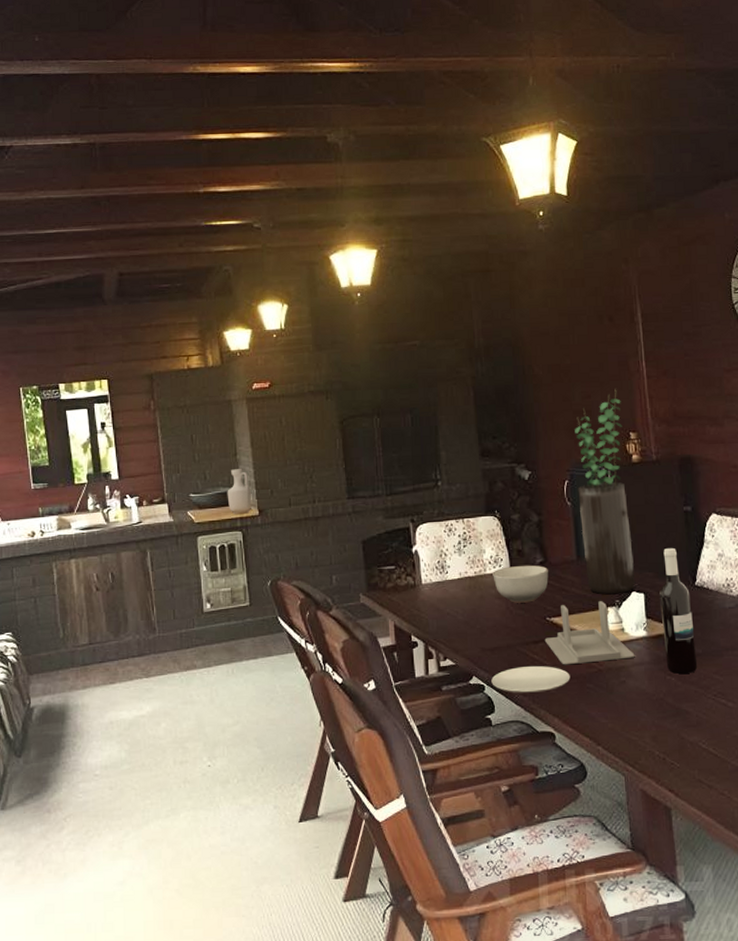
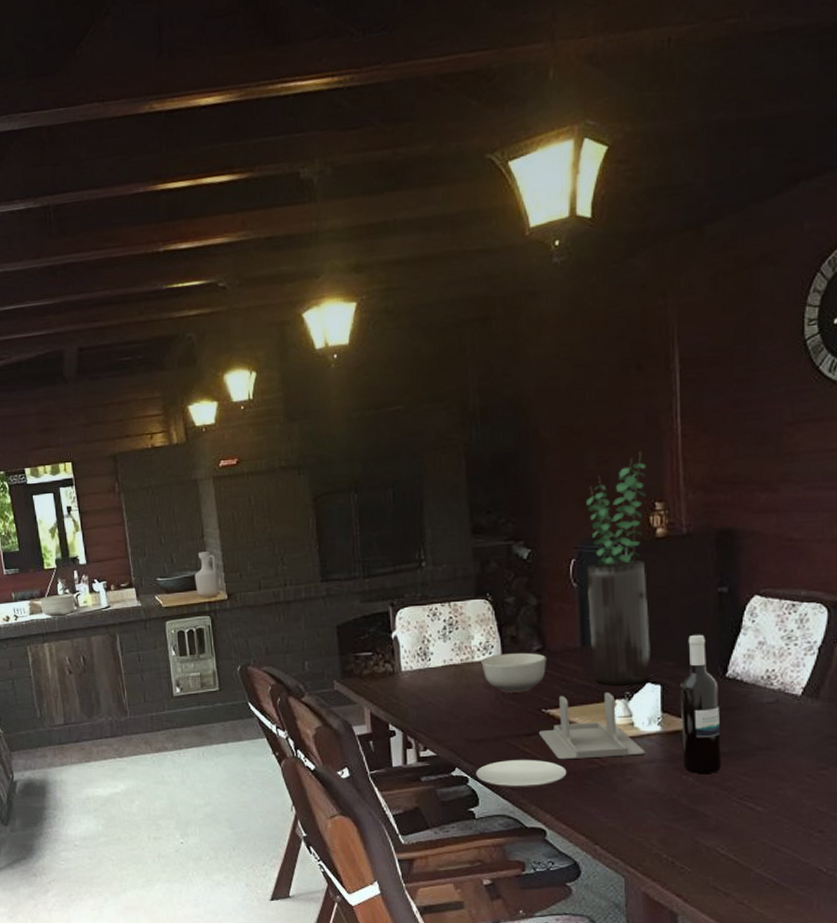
bowl: none [69,509,106,533] -> present [40,594,76,617]

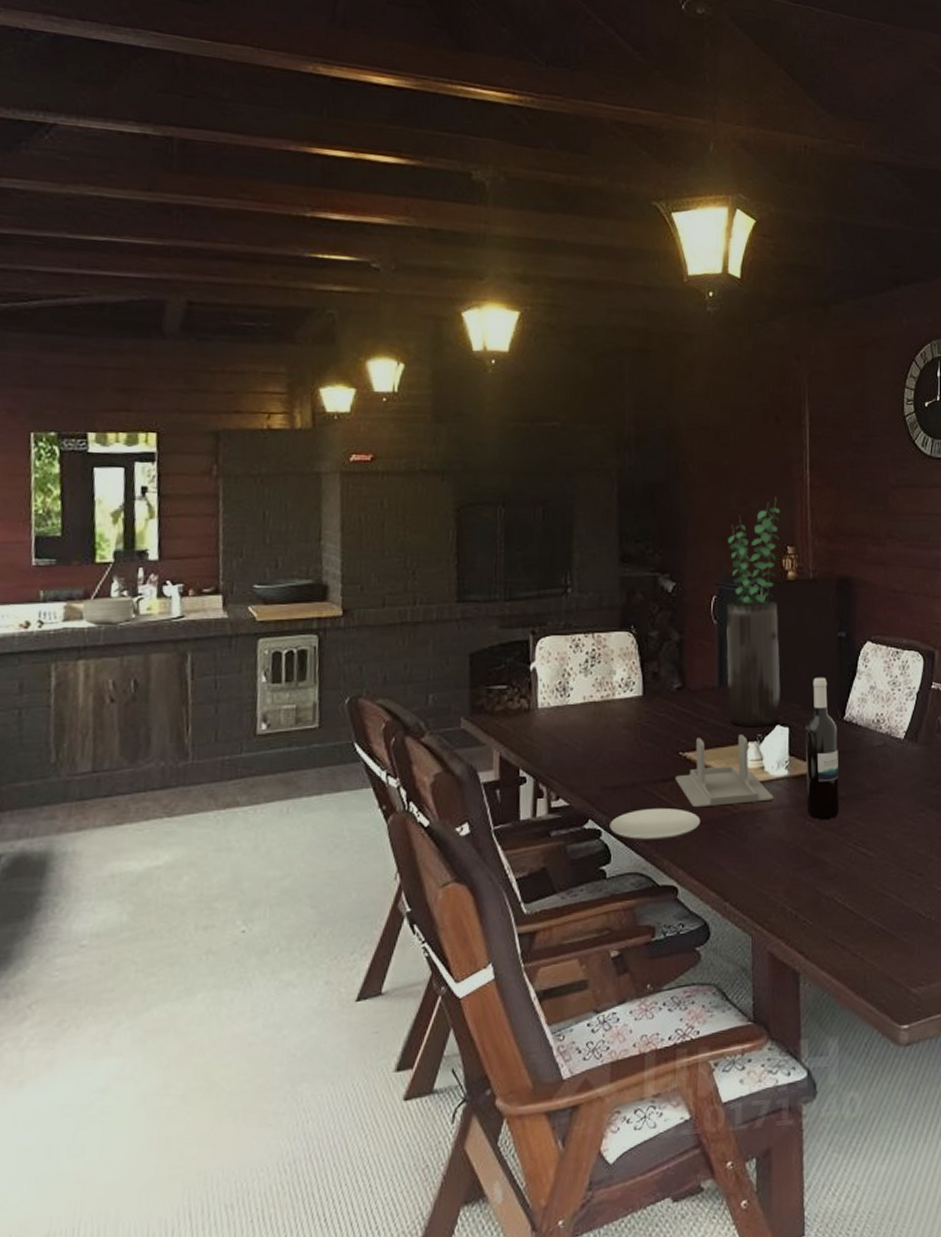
ceramic jug: present [194,550,220,599] -> none [303,556,335,614]
bowl: present [481,652,546,693] -> none [622,690,686,734]

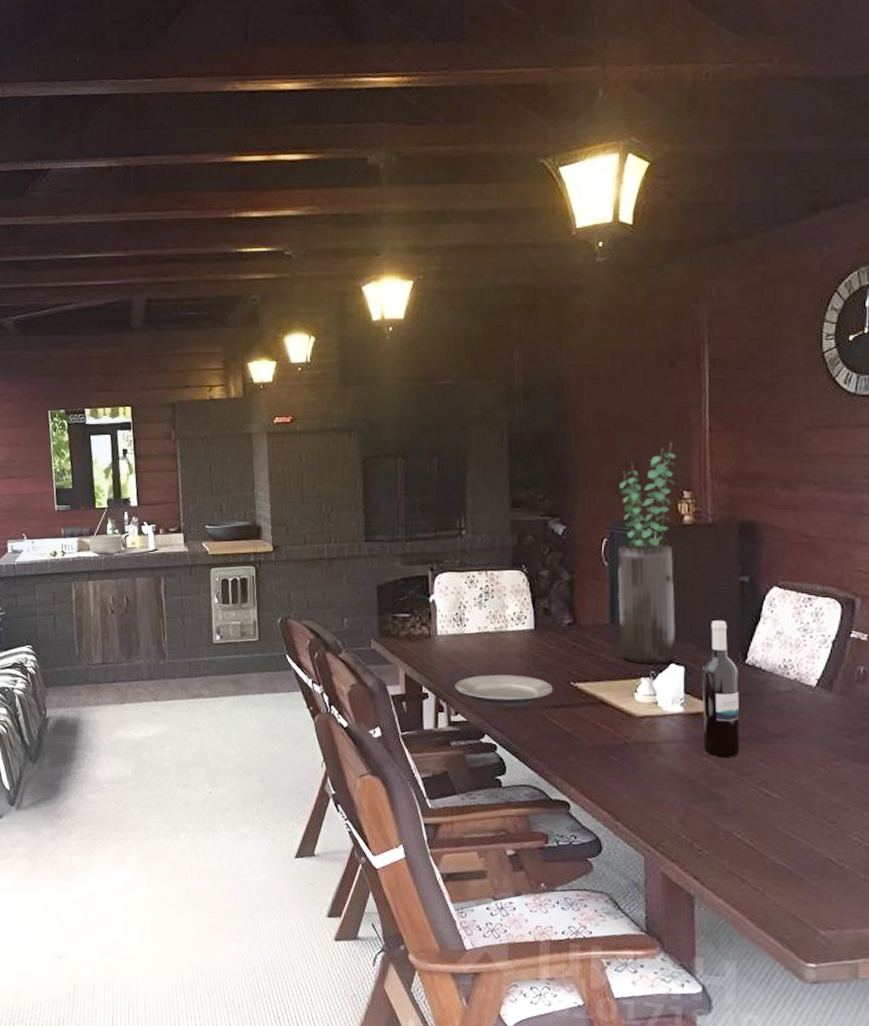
plate: none [556,749,661,787] -> present [455,674,553,708]
plate: present [610,807,701,840] -> none [504,730,592,759]
napkin holder: present [674,735,774,808] -> none [566,670,668,735]

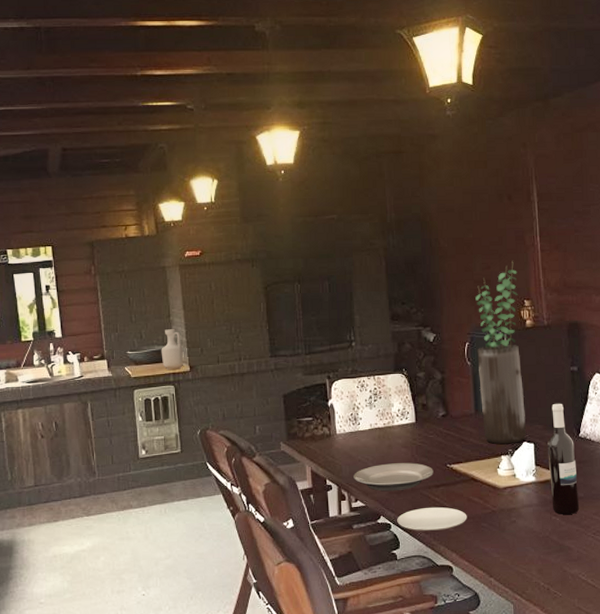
bowl: present [89,534,124,556] -> none [16,364,50,386]
ceramic jug: none [242,502,266,550] -> present [161,328,183,371]
plate: none [504,730,592,759] -> present [397,507,467,531]

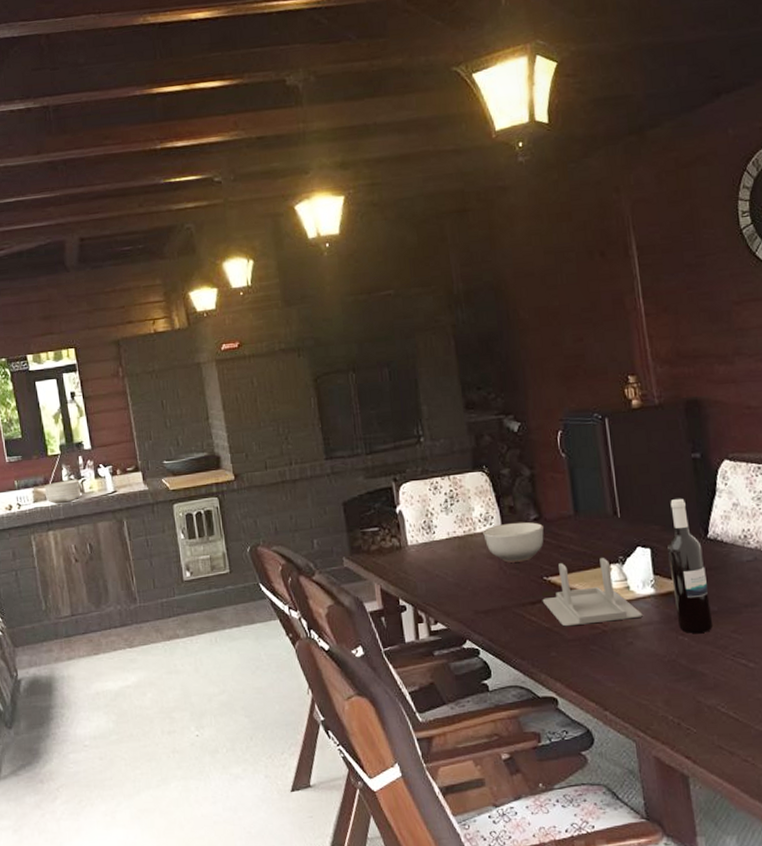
bowl: none [16,364,50,386] -> present [44,479,81,504]
ceramic jug: present [161,328,183,371] -> none [201,432,226,481]
plate: present [353,463,434,492] -> none [431,576,527,611]
plate: present [397,507,467,531] -> none [486,627,572,657]
bowl: none [400,417,450,452] -> present [483,521,544,563]
napkin holder: none [445,450,525,507] -> present [542,558,643,627]
vase: present [475,260,527,445] -> none [567,328,641,551]

